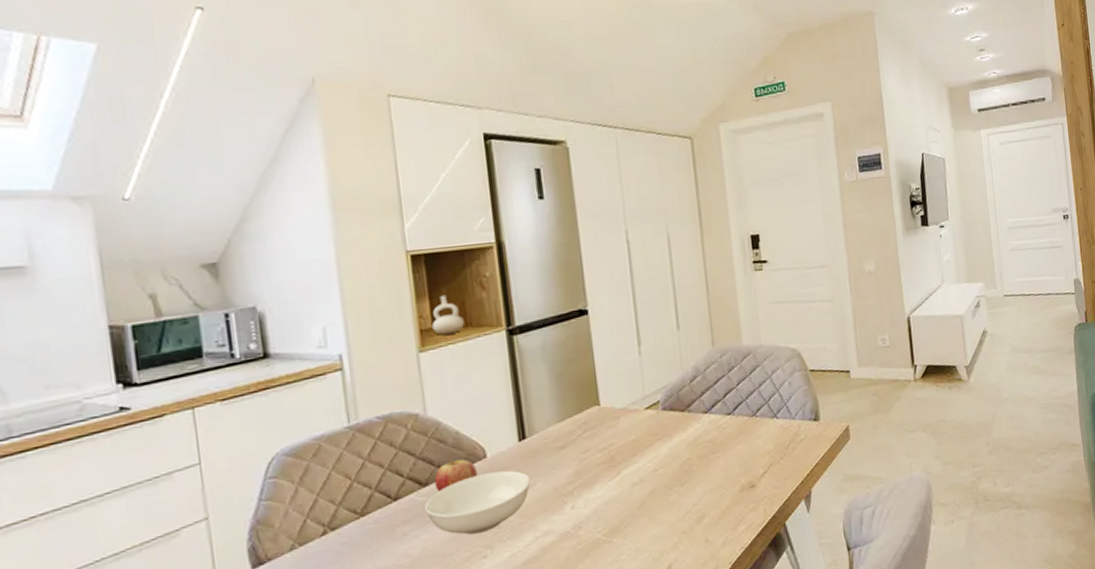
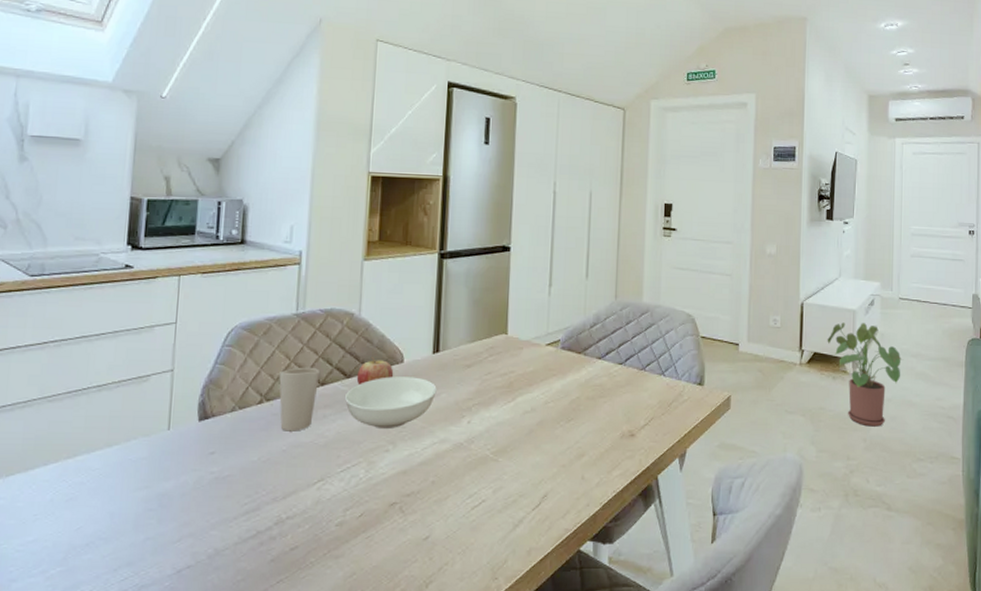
cup: none [341,482,391,560] -> present [279,367,321,432]
ceramic jug: present [431,294,465,335] -> none [377,214,405,249]
house plant: none [938,327,1015,430] -> present [827,322,903,427]

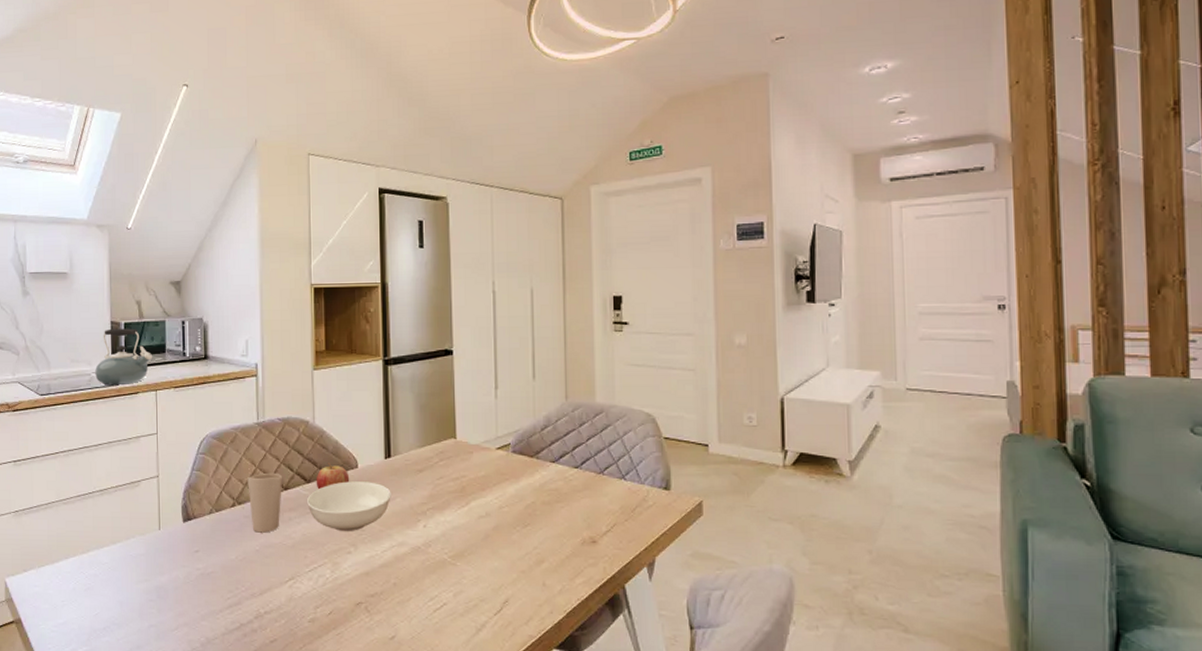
kettle: none [104,205,179,268] -> present [95,328,153,386]
house plant: present [827,322,903,427] -> none [816,419,915,537]

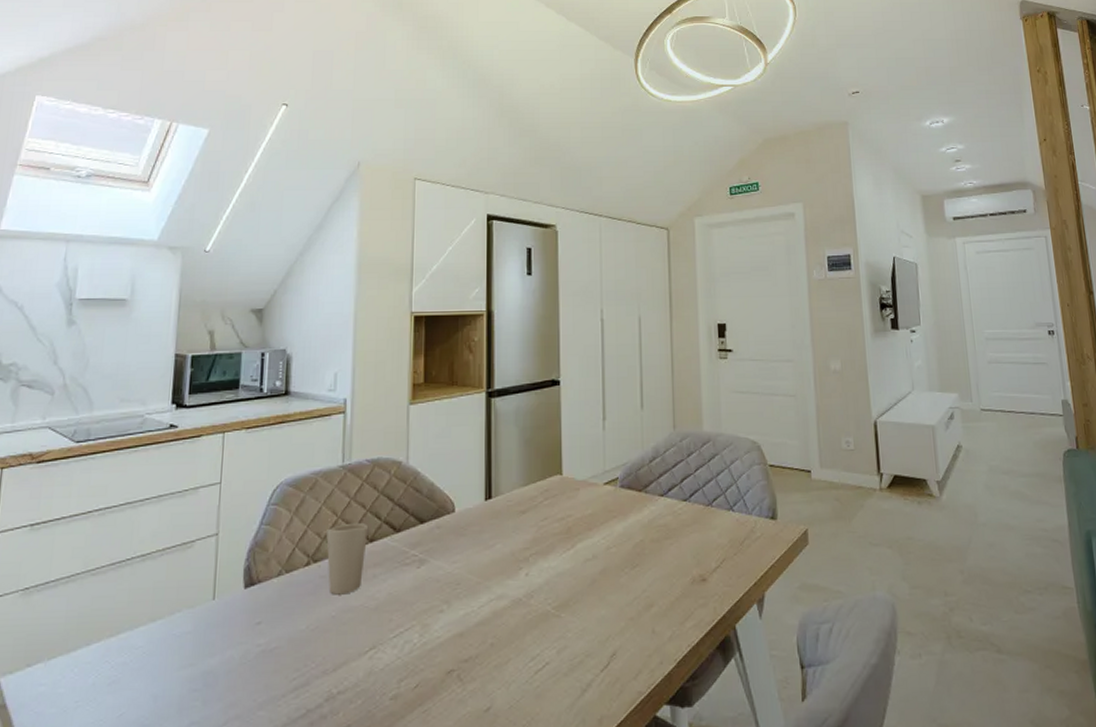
kettle: present [95,328,153,386] -> none [149,361,223,428]
bowl: present [306,481,391,532] -> none [394,527,491,588]
fruit: present [316,463,350,490] -> none [406,508,445,540]

